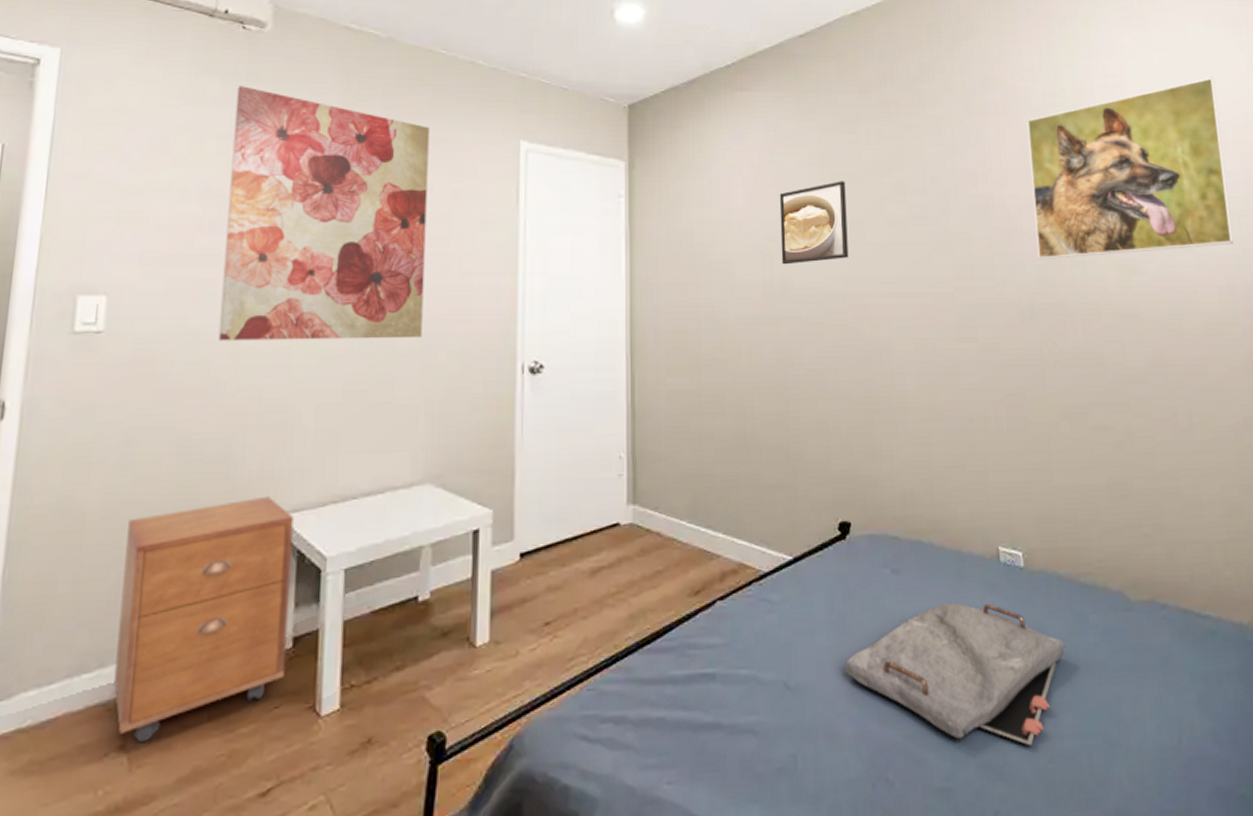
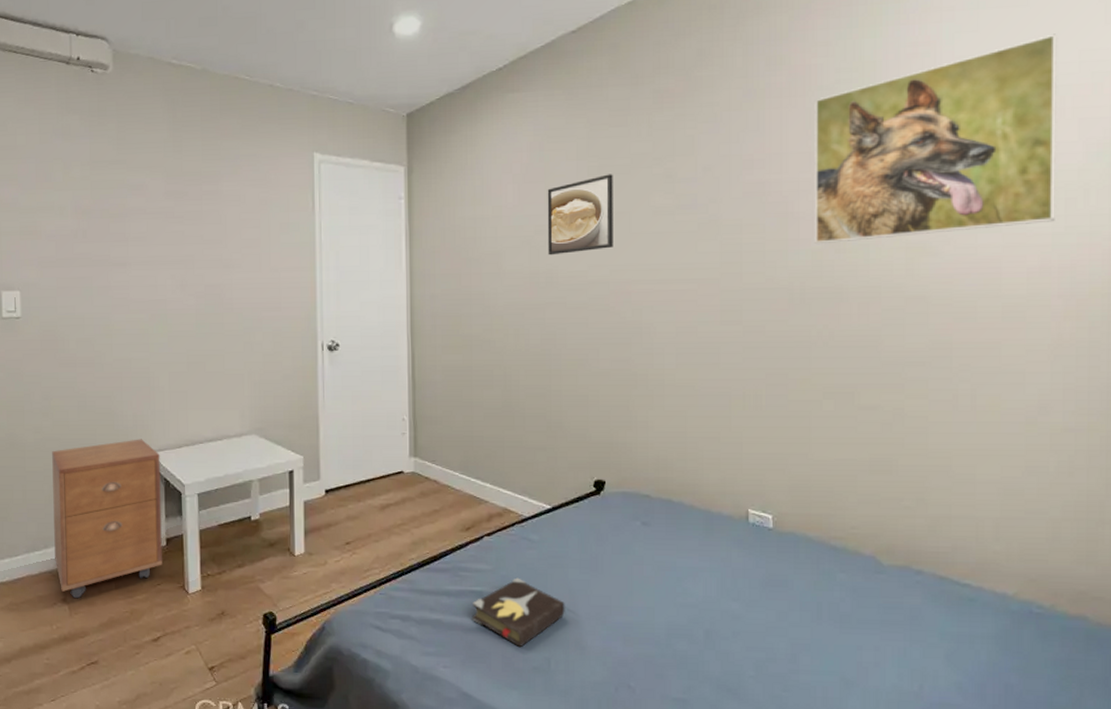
wall art: present [218,86,430,341] -> none [92,121,243,324]
hardback book: none [702,651,812,745] -> present [472,577,565,648]
serving tray: present [845,602,1066,745] -> none [595,553,809,675]

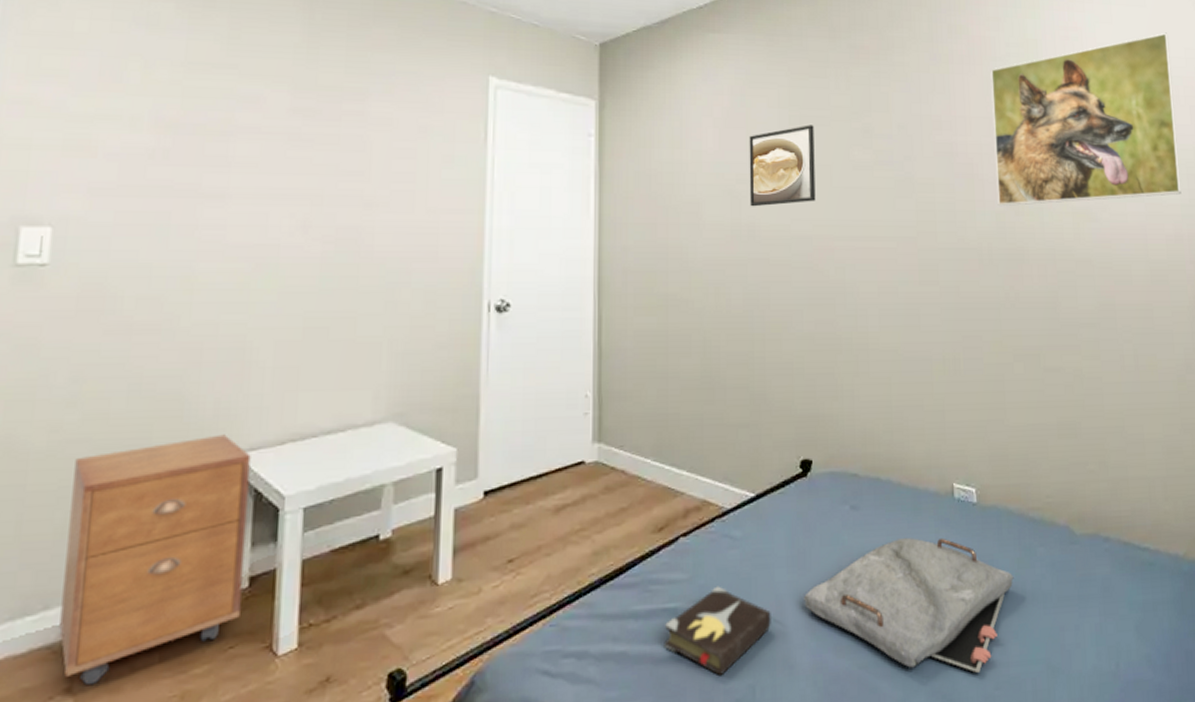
serving tray: none [595,553,809,675] -> present [804,537,1014,673]

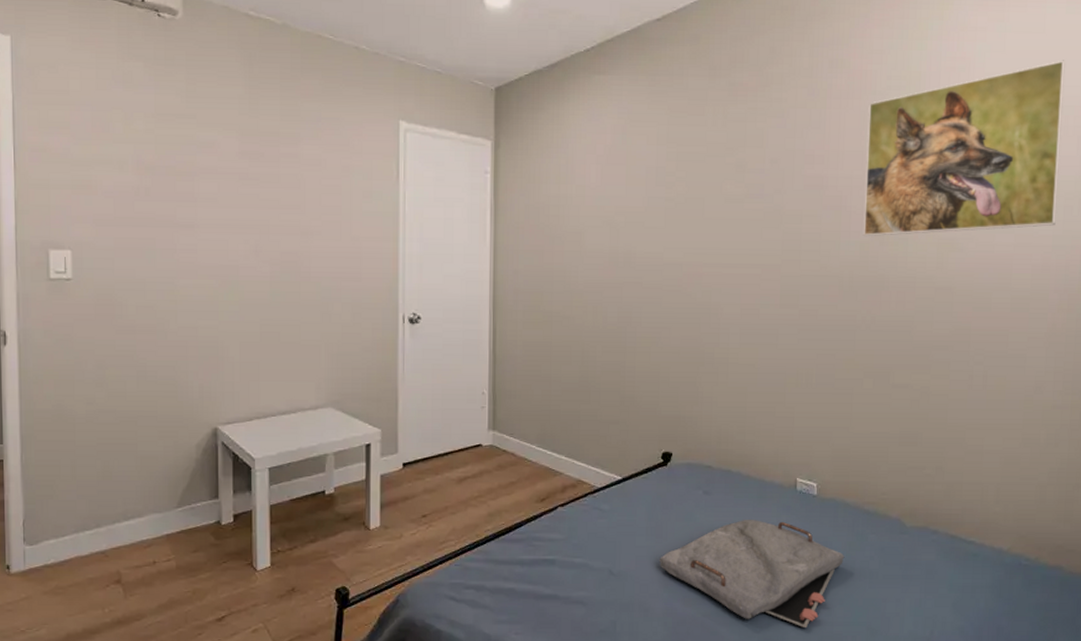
cabinet: present [59,434,251,686] -> none [106,411,229,580]
hardback book: present [664,586,771,677] -> none [544,546,631,612]
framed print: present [749,125,816,207] -> none [627,160,690,236]

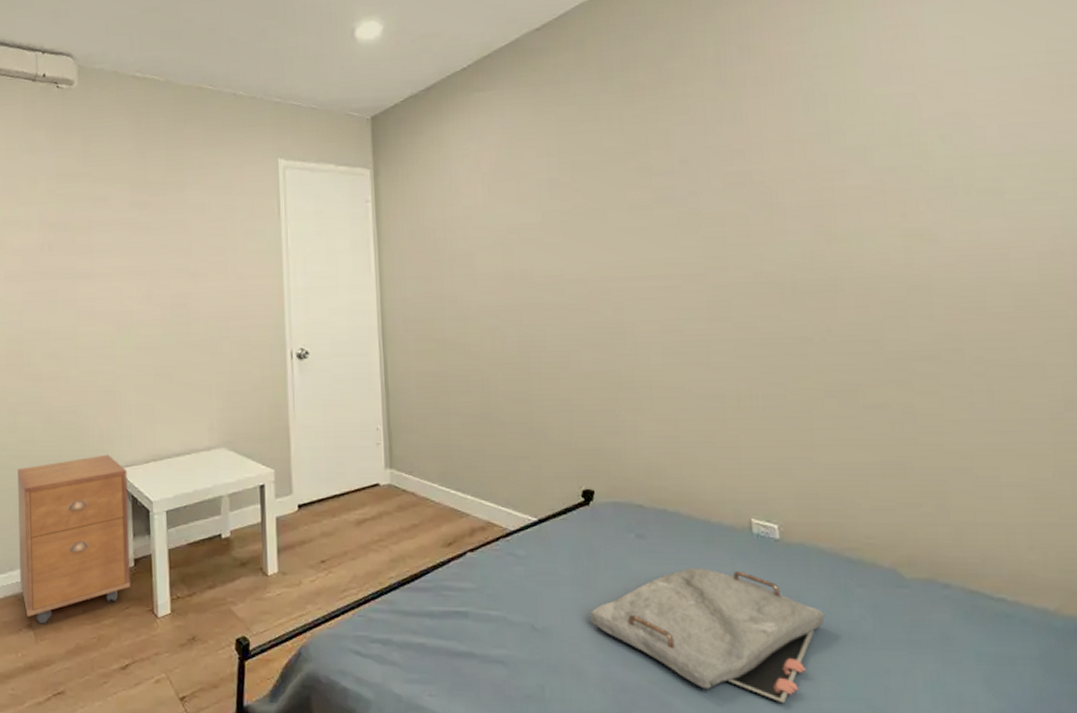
cabinet: none [106,411,229,580] -> present [18,454,130,624]
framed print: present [863,60,1065,236] -> none [793,10,1063,234]

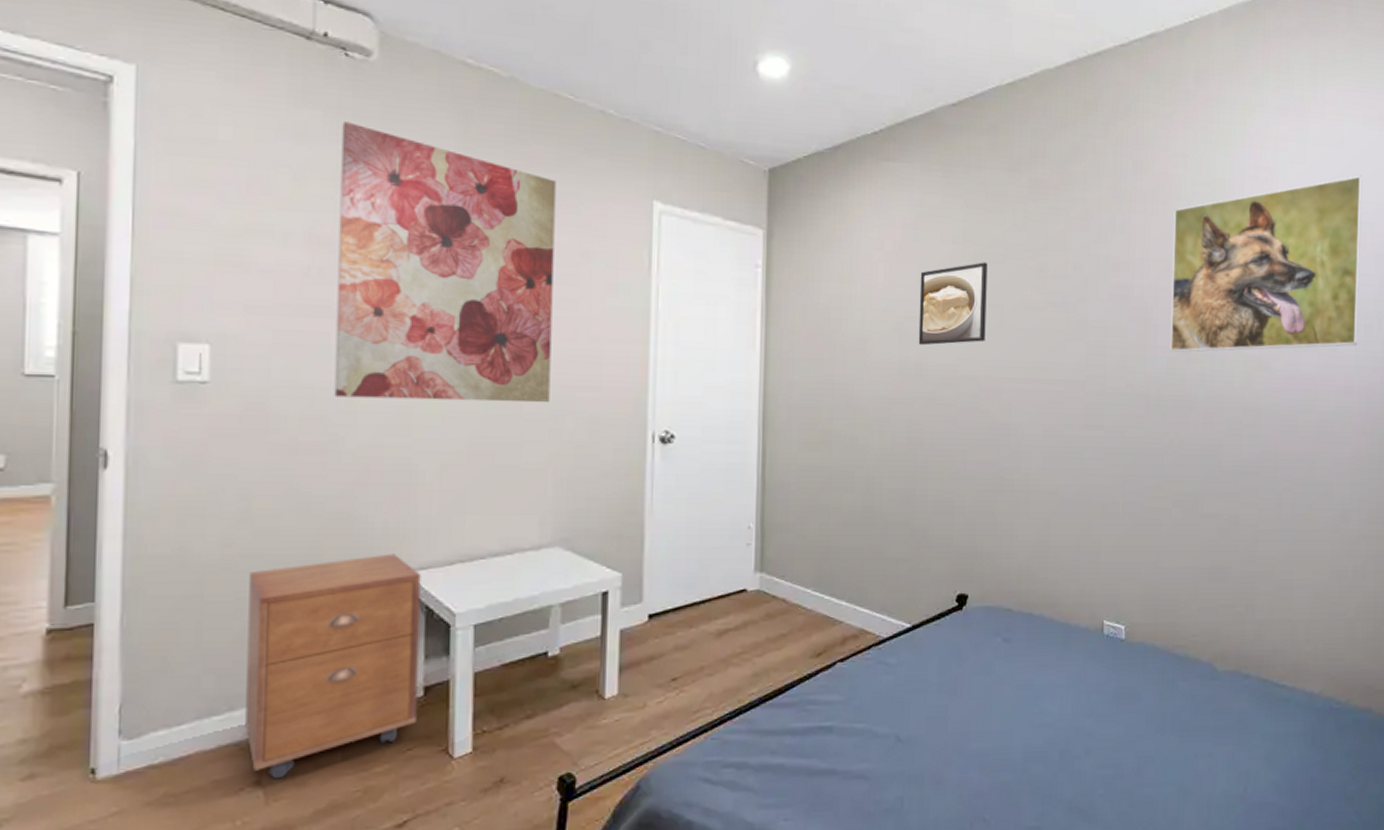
wall art: none [58,135,210,338] -> present [334,122,556,403]
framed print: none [518,169,590,255] -> present [918,262,988,346]
serving tray: present [590,567,826,702] -> none [953,668,1155,792]
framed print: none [793,10,1063,234] -> present [1169,175,1362,352]

